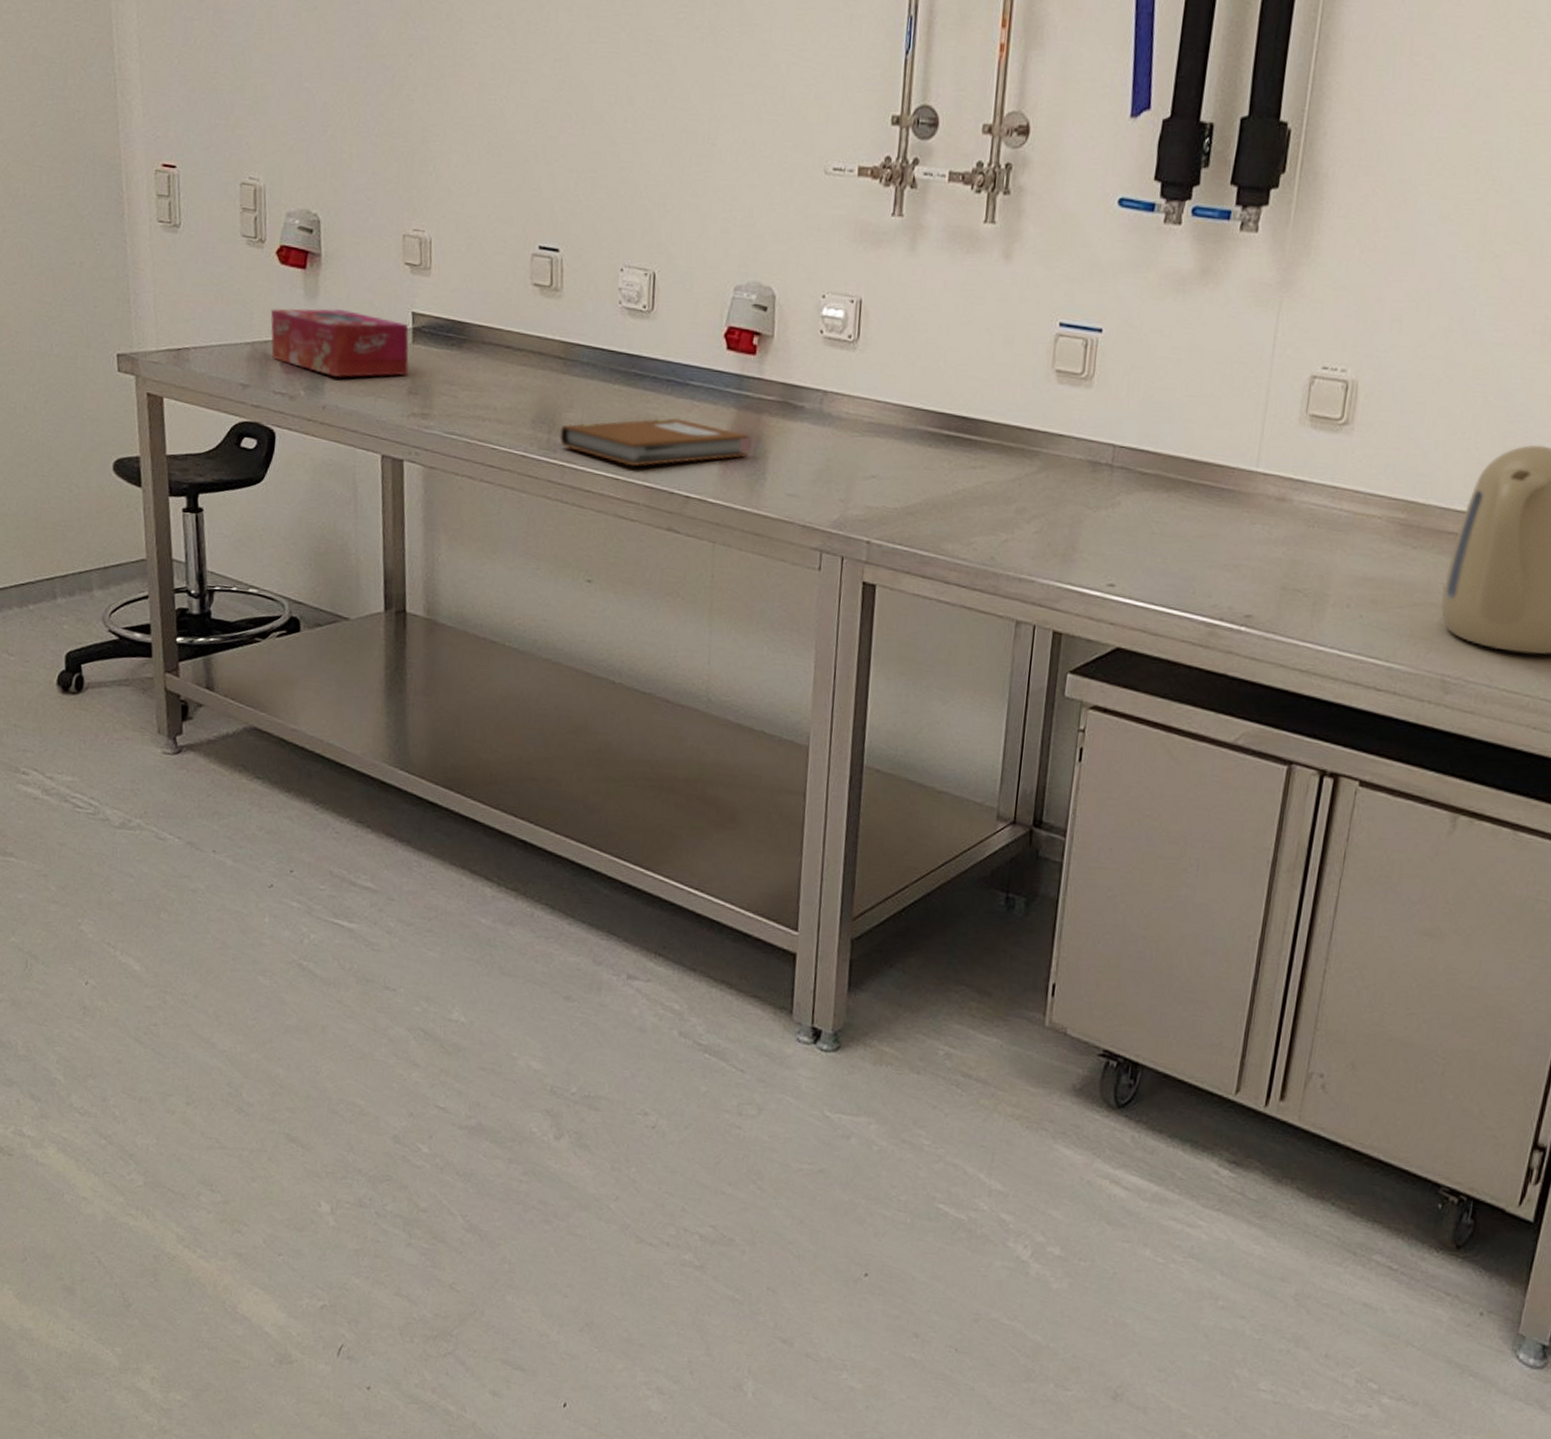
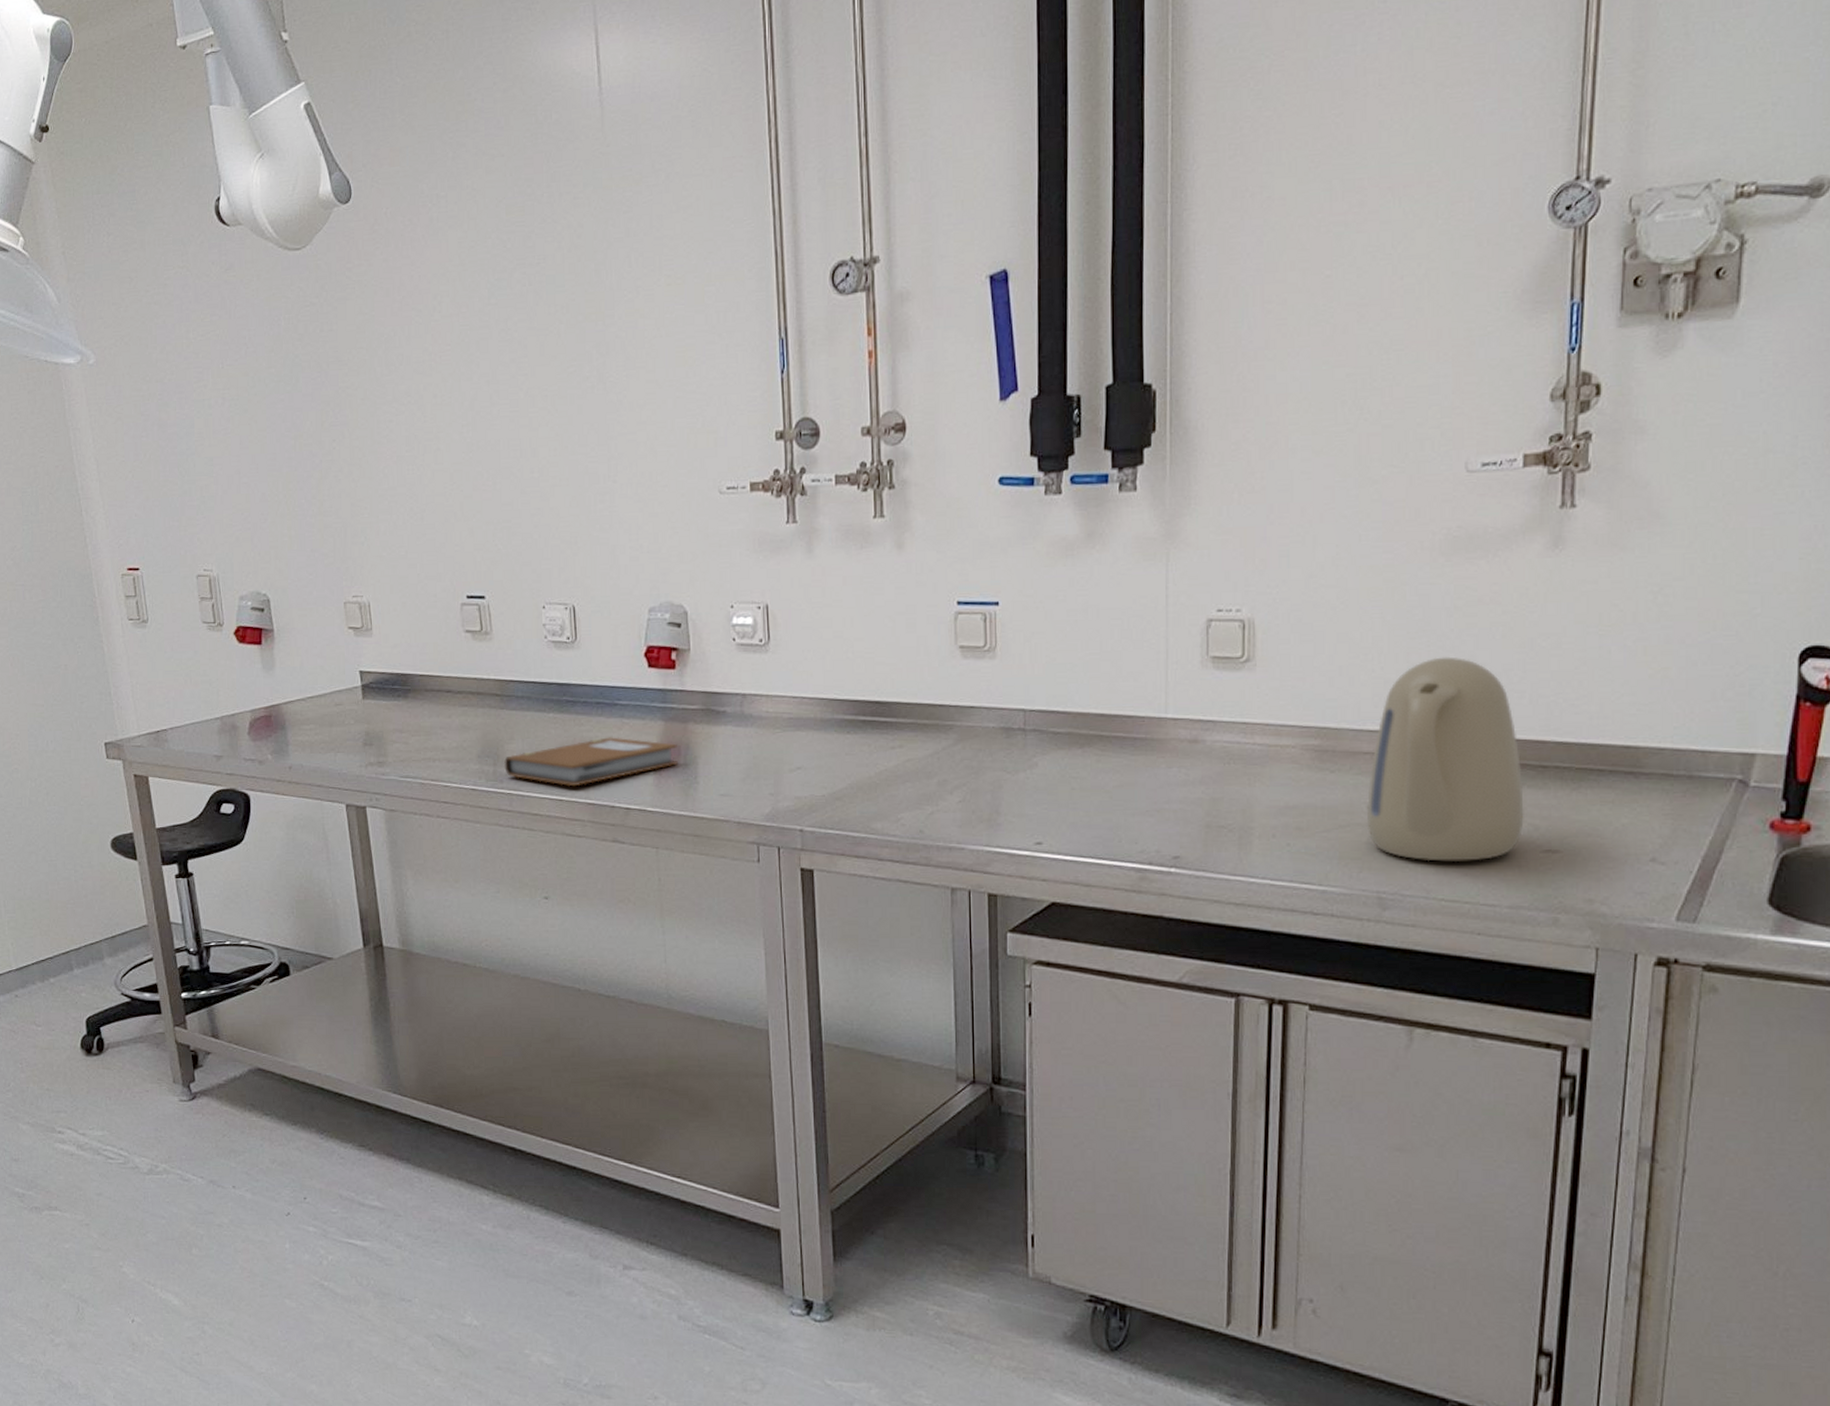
tissue box: present [270,308,410,378] -> none [234,676,362,739]

